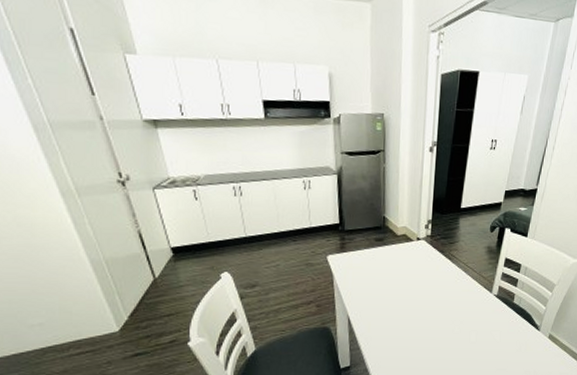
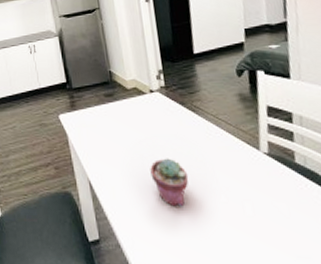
potted succulent: none [404,298,435,337] -> present [150,158,189,207]

